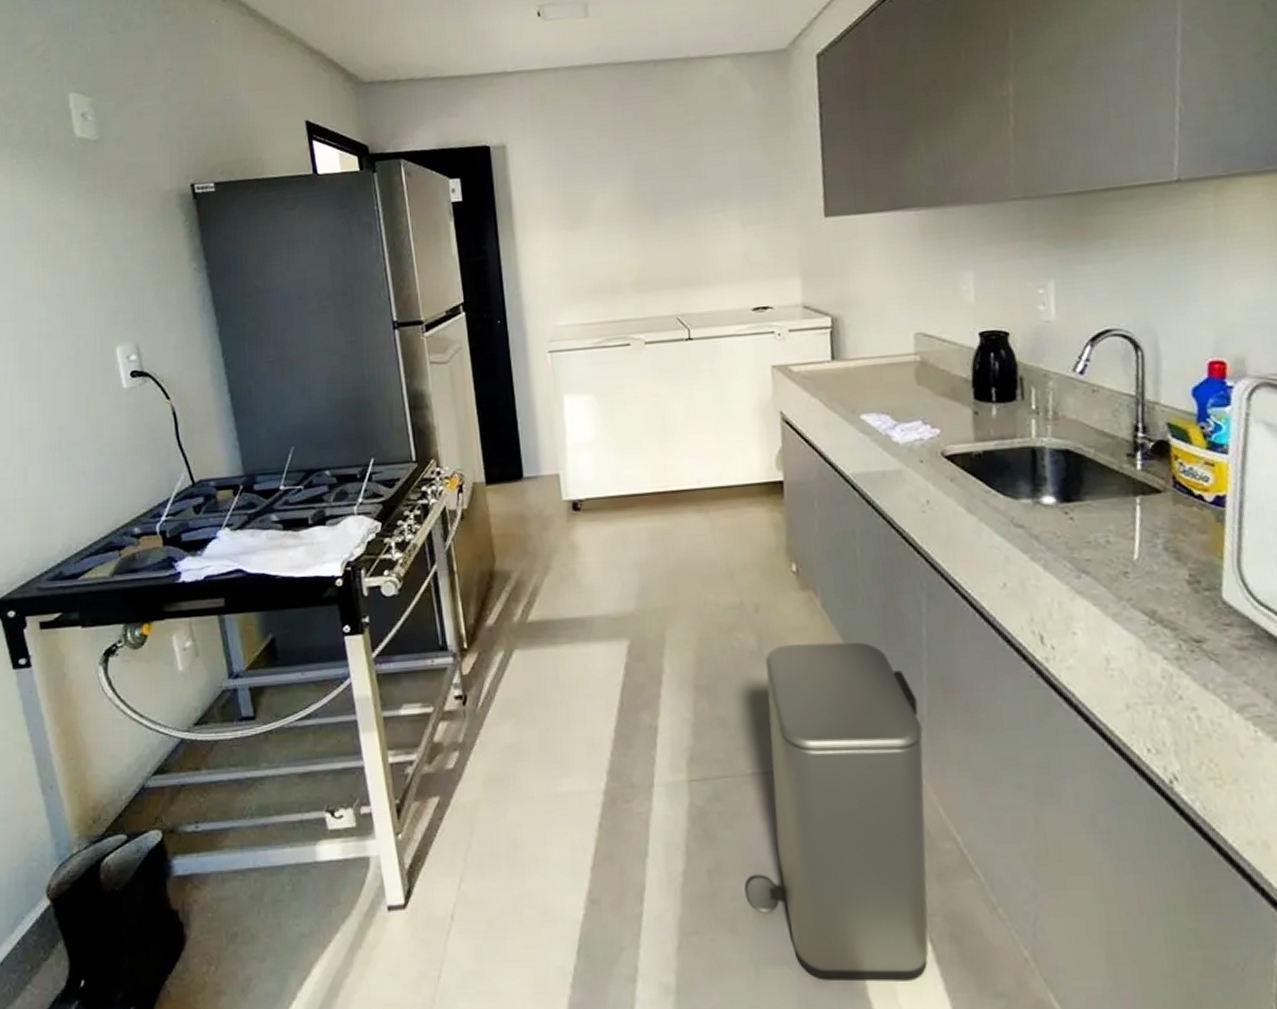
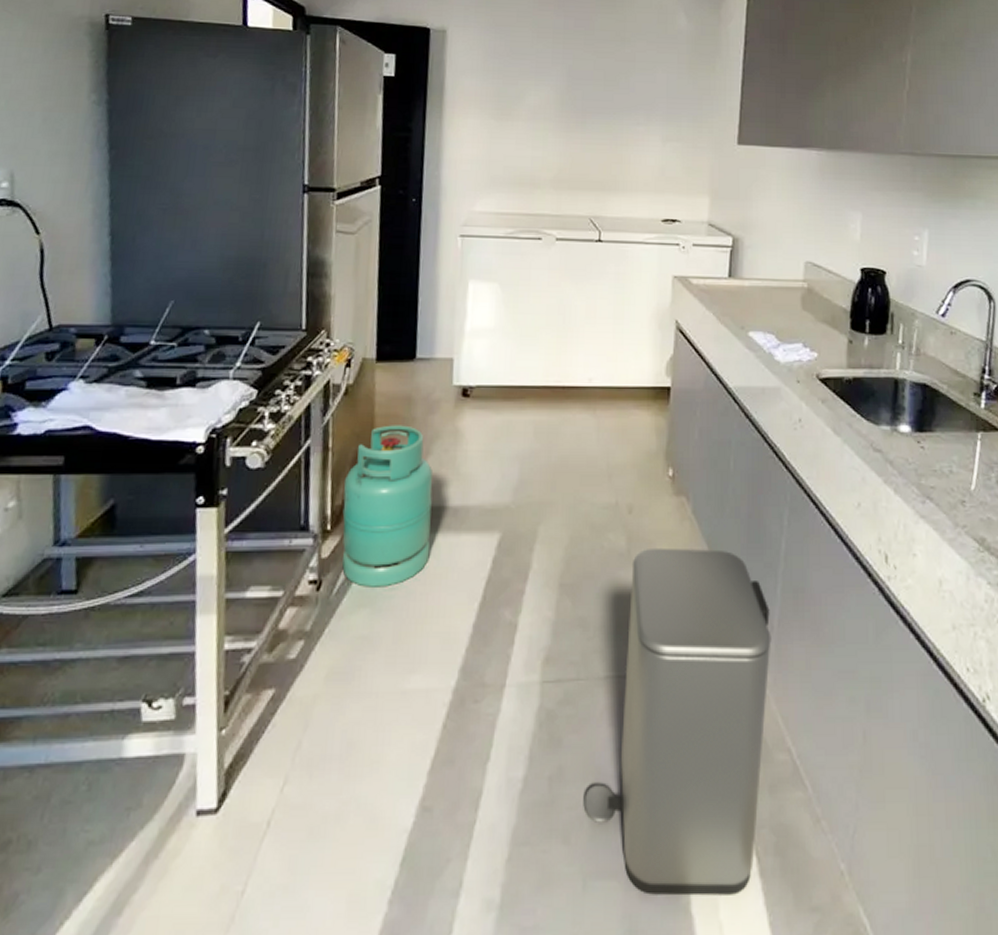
gas cylinder: none [472,543,564,700] -> present [341,425,433,587]

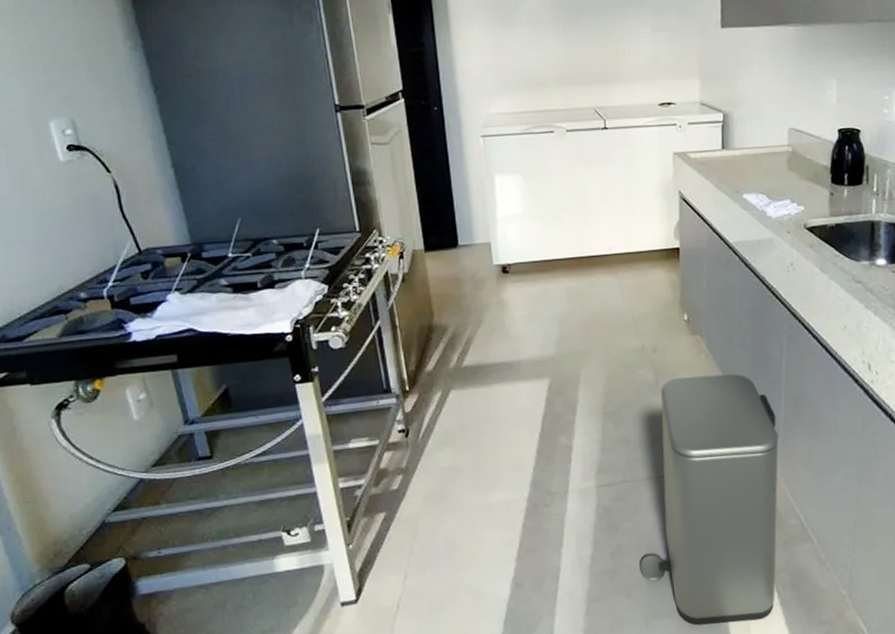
gas cylinder: present [341,425,433,587] -> none [413,301,494,431]

